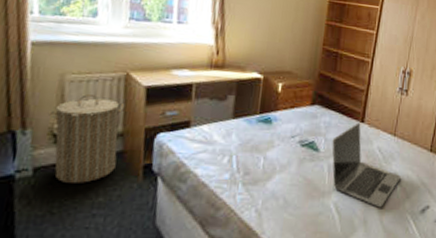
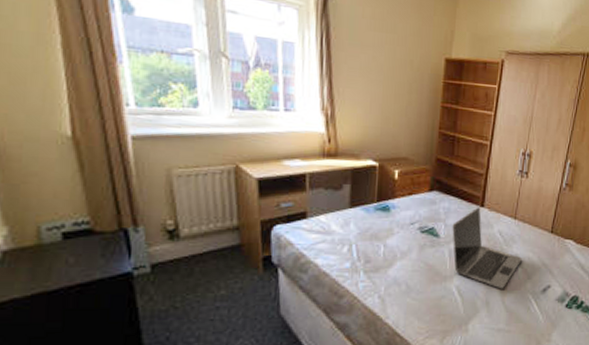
laundry hamper: present [47,94,125,183] -> none [158,189,238,278]

